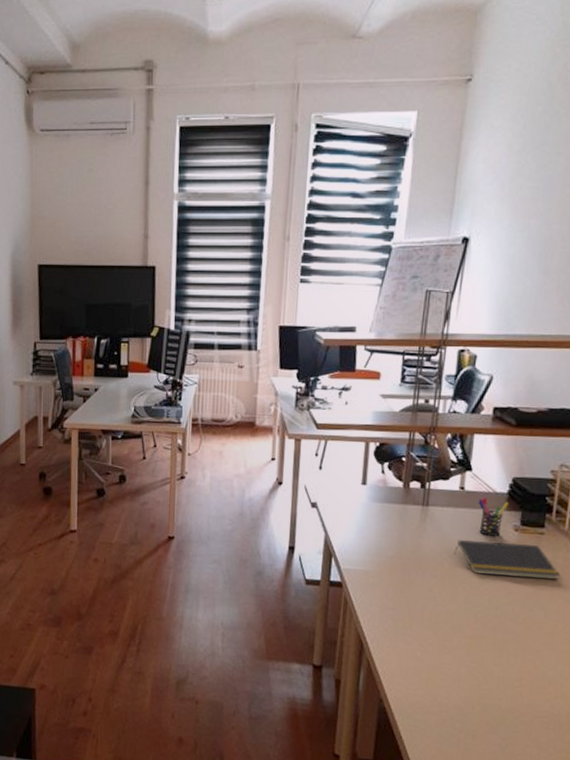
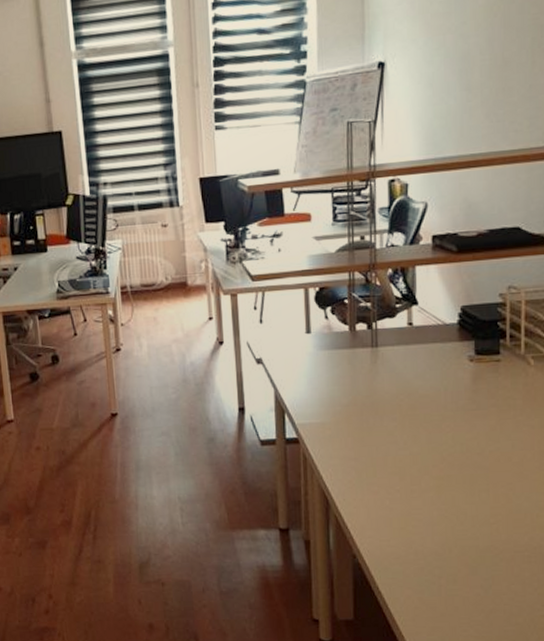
notepad: present [454,540,560,580] -> none [410,373,522,412]
pen holder: present [478,497,508,536] -> none [428,330,460,370]

